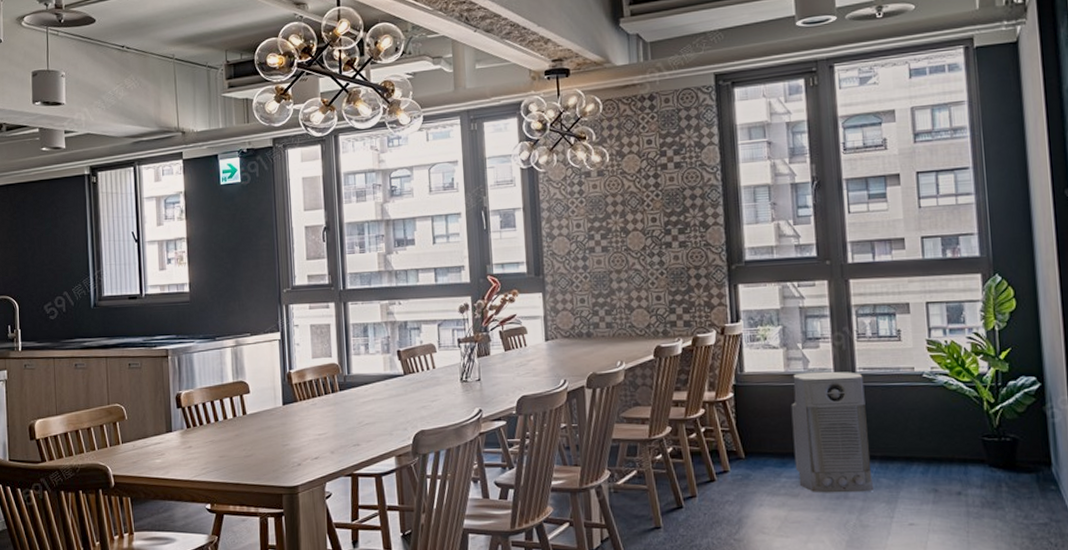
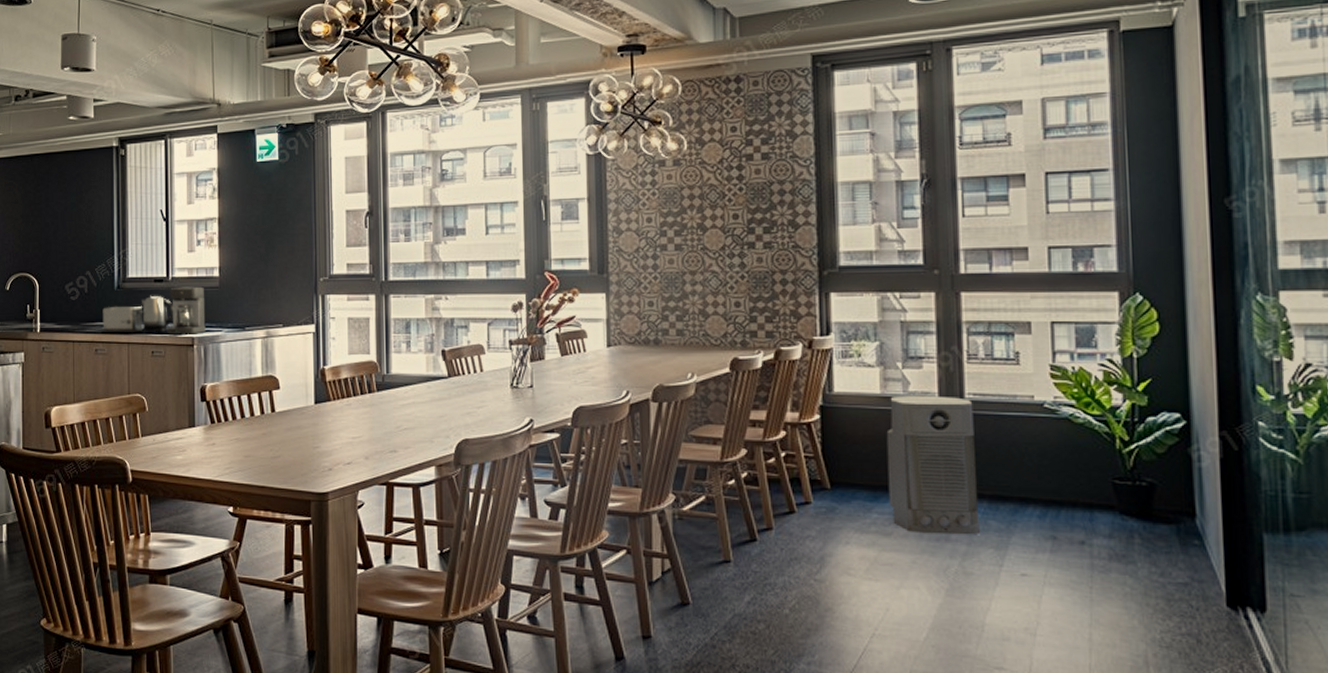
toaster: none [80,323,119,349] -> present [102,306,143,334]
kettle: none [118,312,149,347] -> present [142,296,174,333]
coffee maker: none [142,302,179,347] -> present [167,286,206,334]

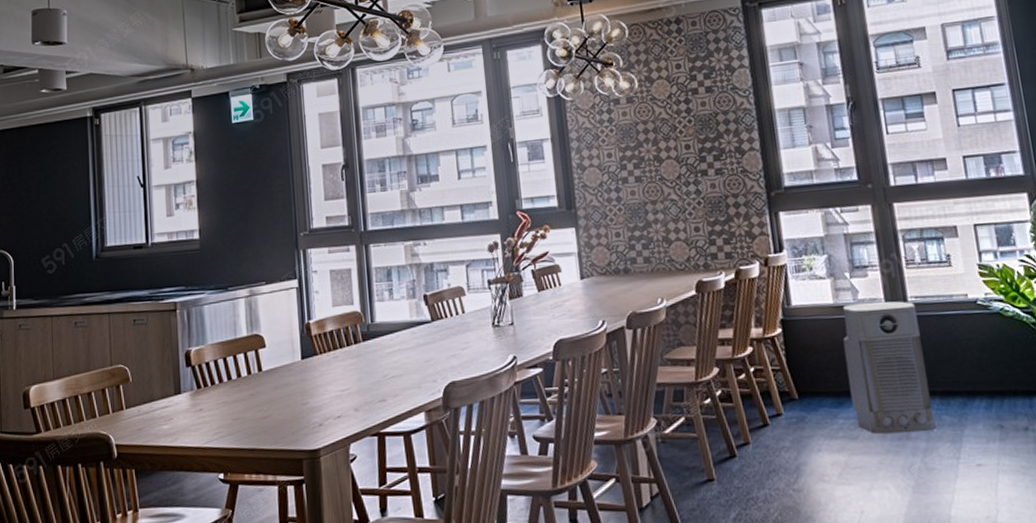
toaster: present [102,306,143,334] -> none [81,275,123,305]
kettle: present [142,296,174,333] -> none [122,263,155,301]
coffee maker: present [167,286,206,334] -> none [149,250,188,301]

